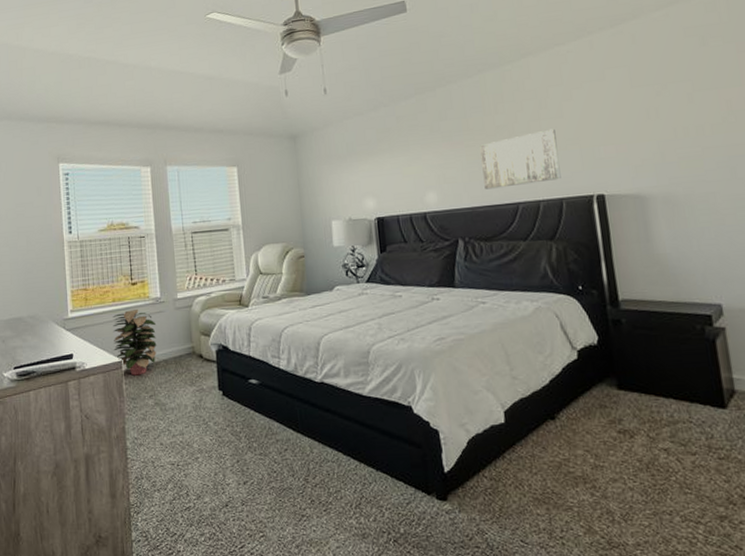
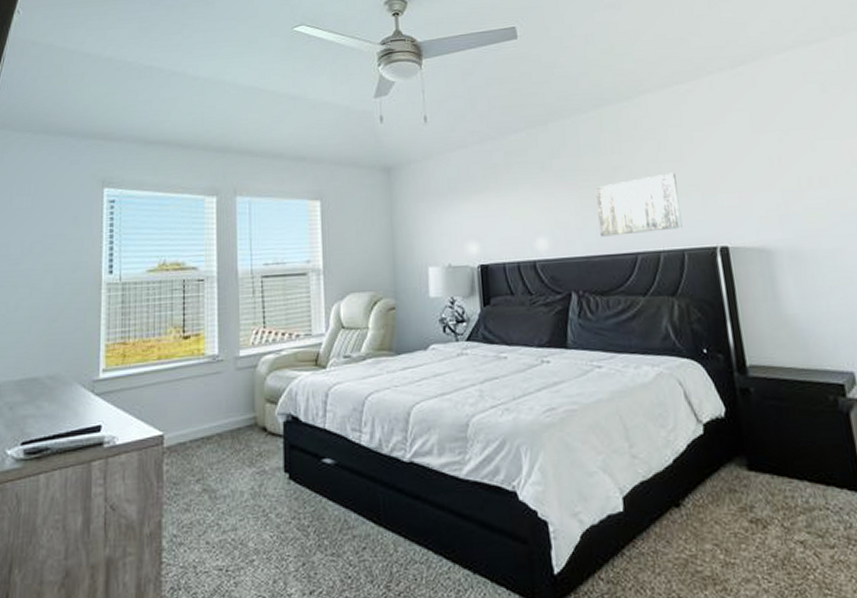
decorative plant: present [112,309,159,376] -> none [154,369,211,454]

